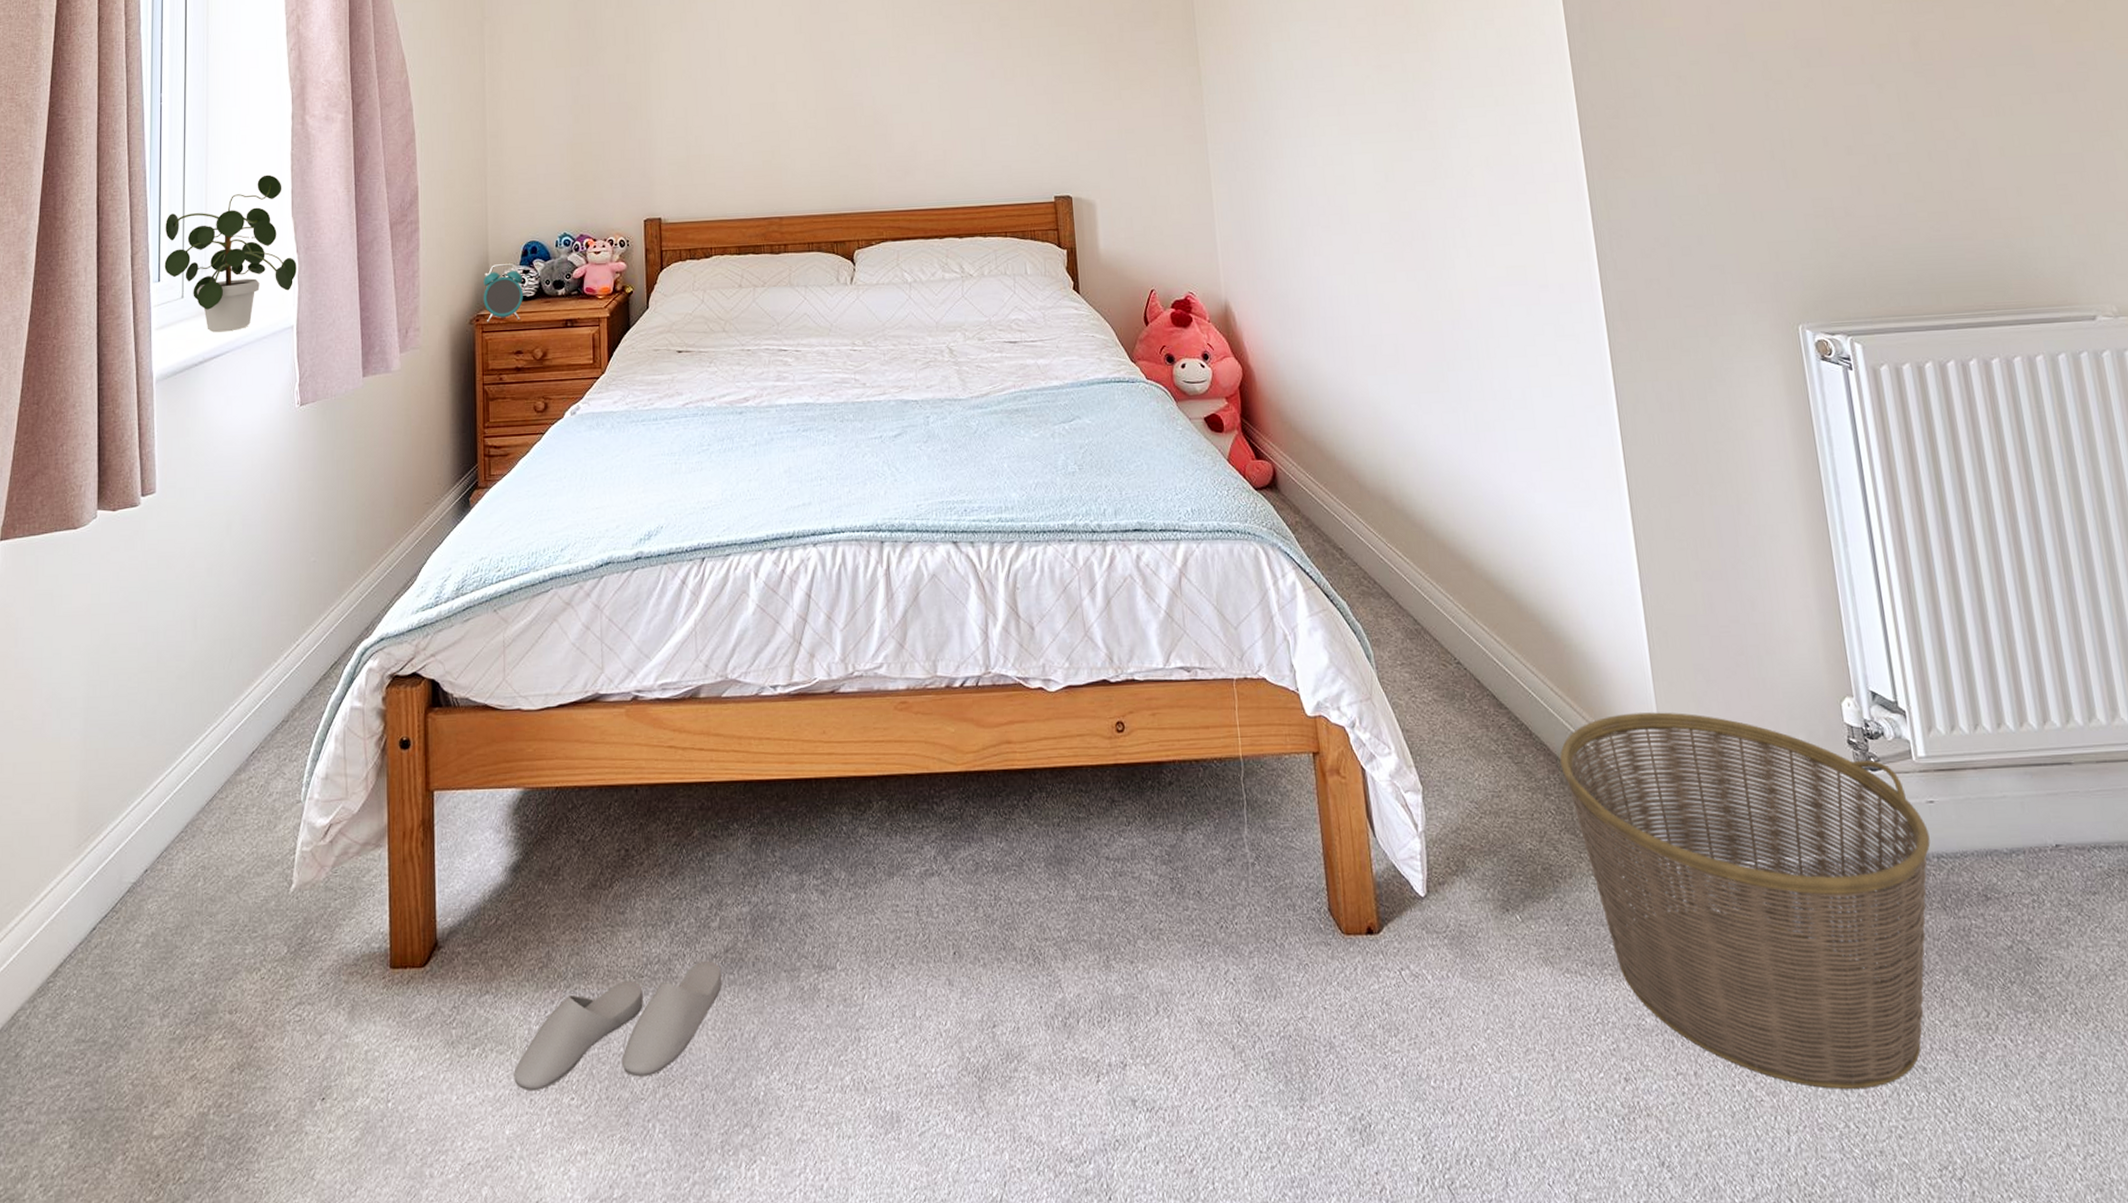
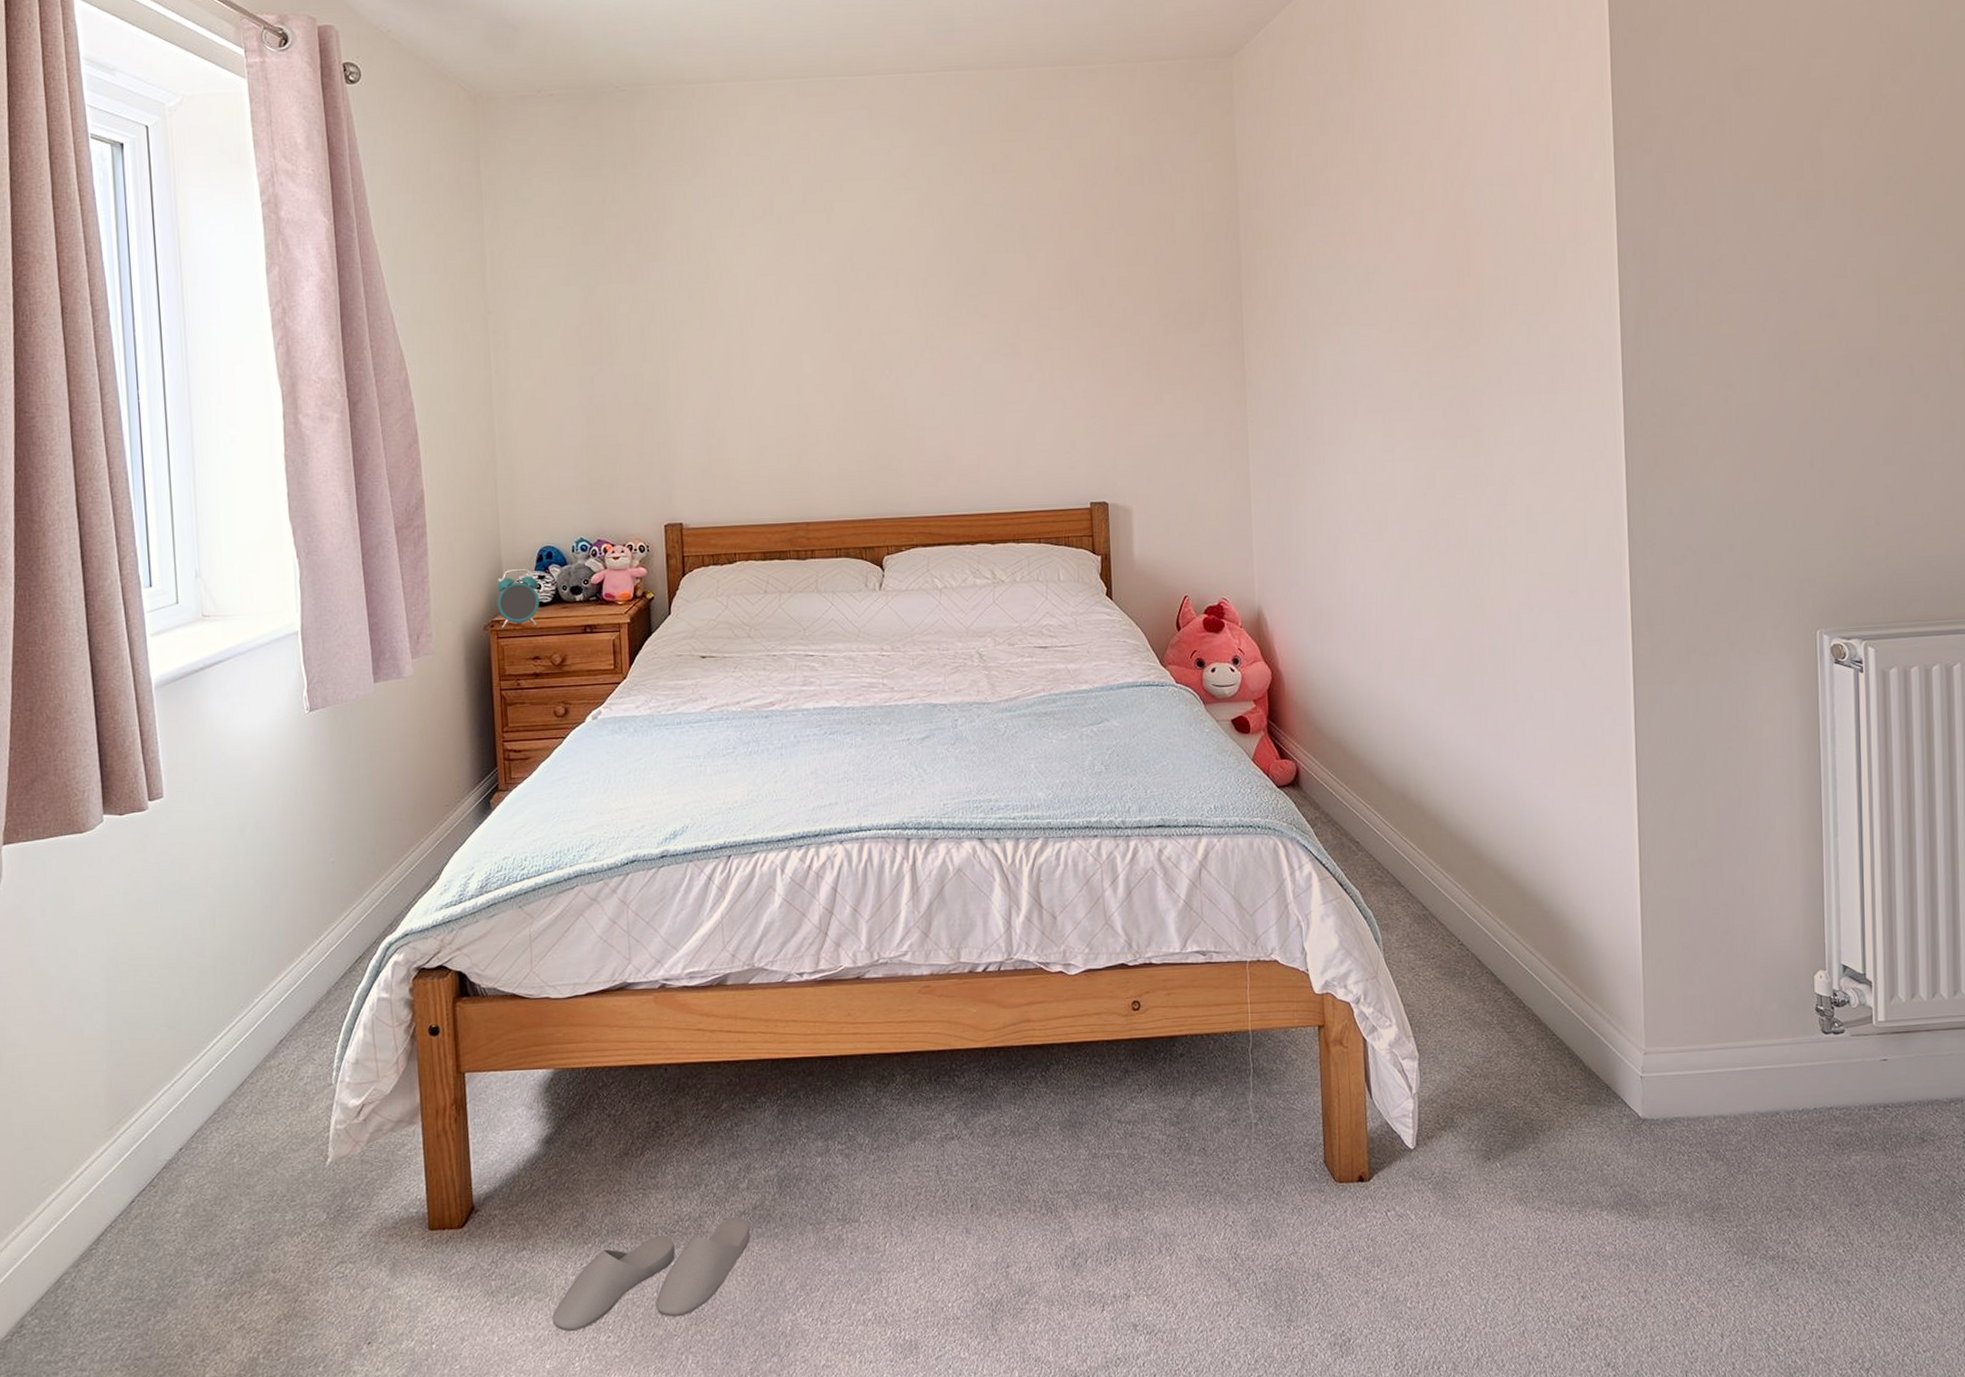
potted plant: present [164,174,297,333] -> none [153,476,298,639]
basket: present [1559,712,1931,1089] -> none [1549,985,1879,1300]

